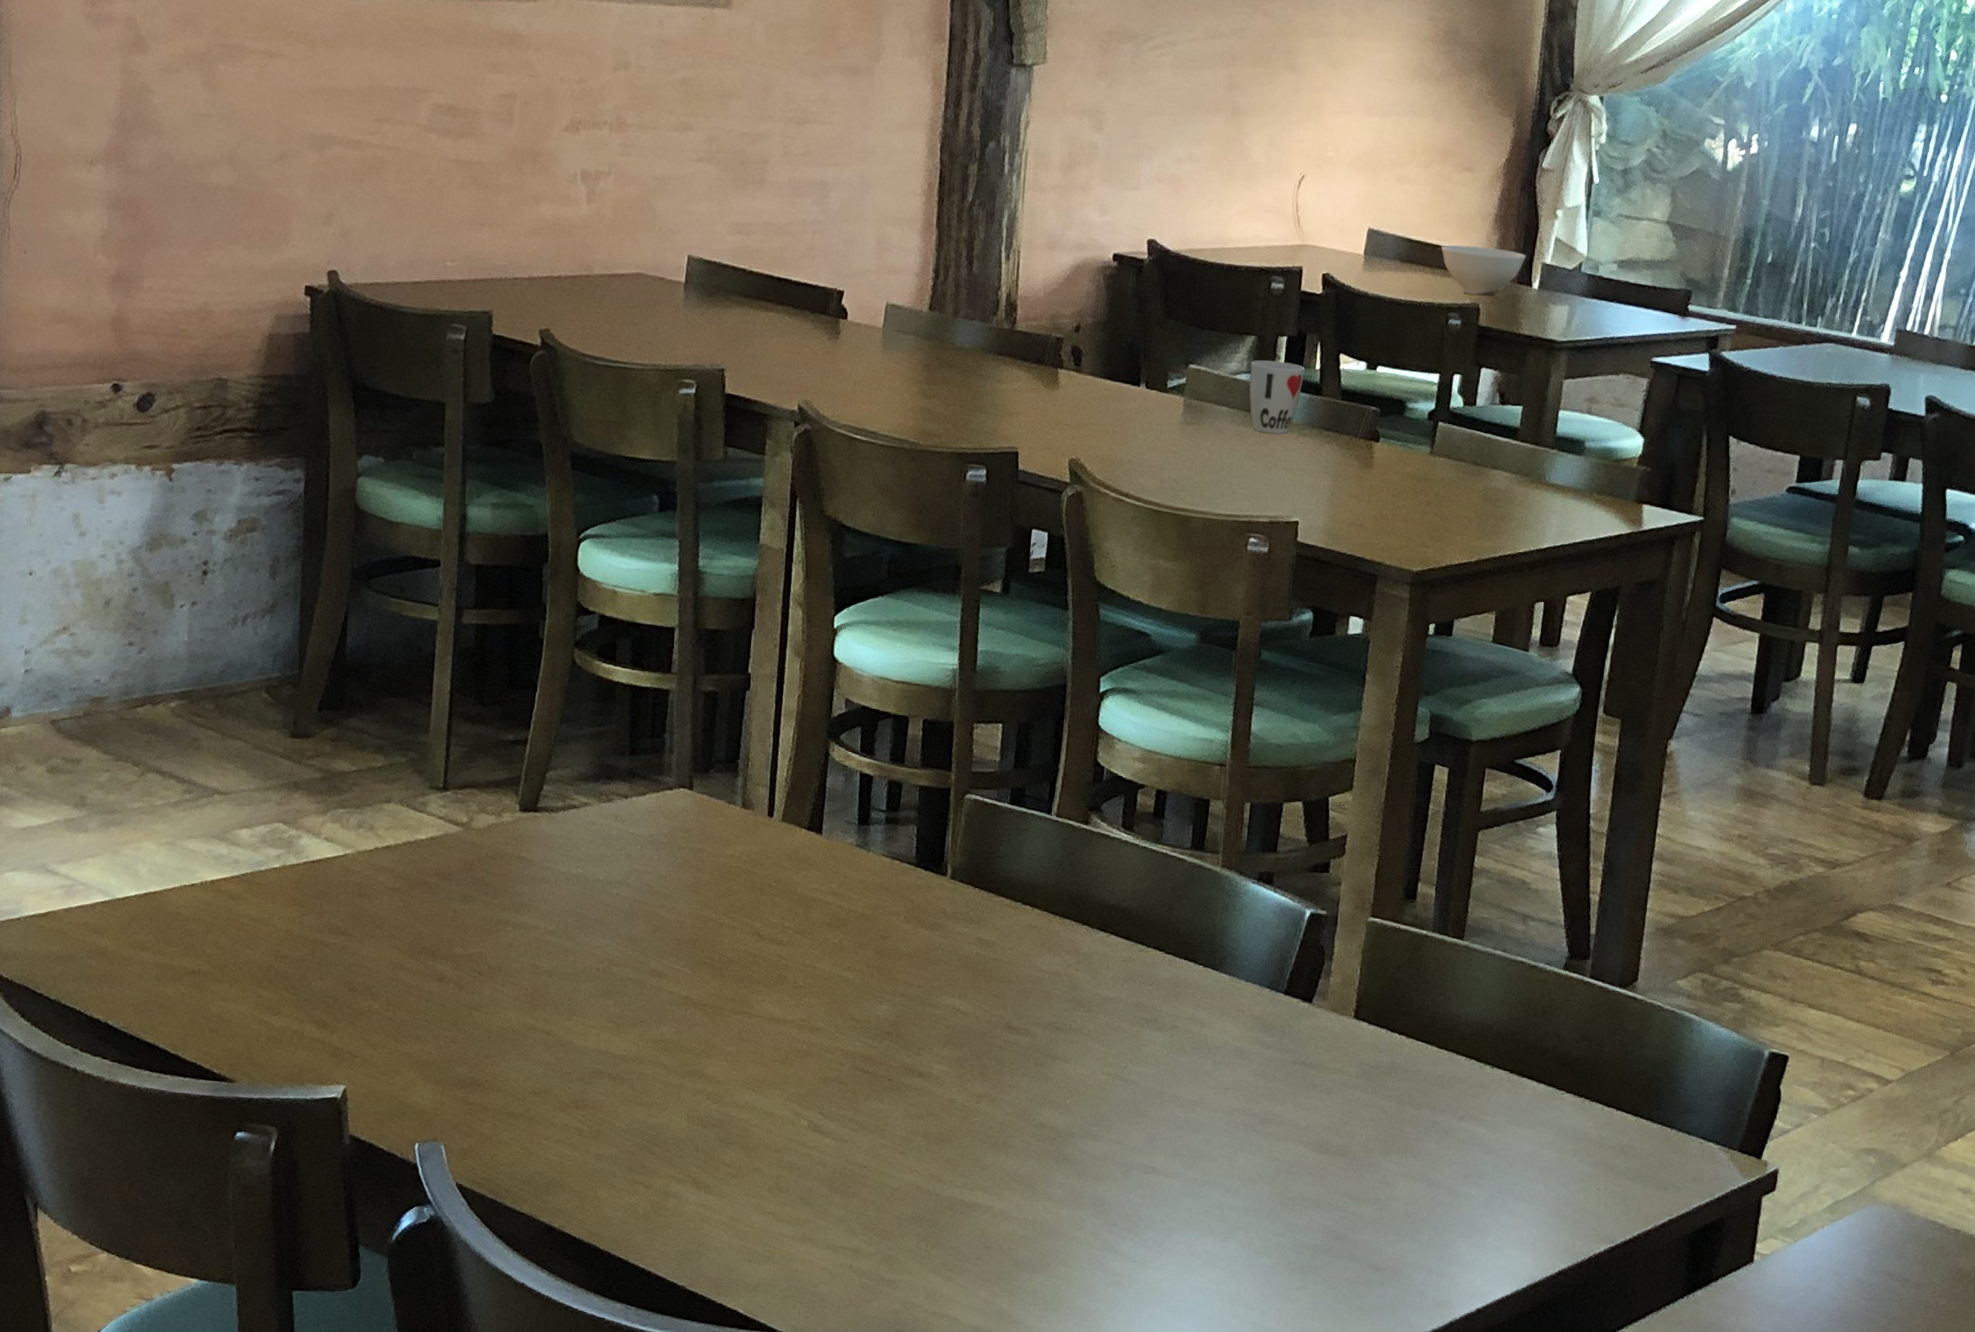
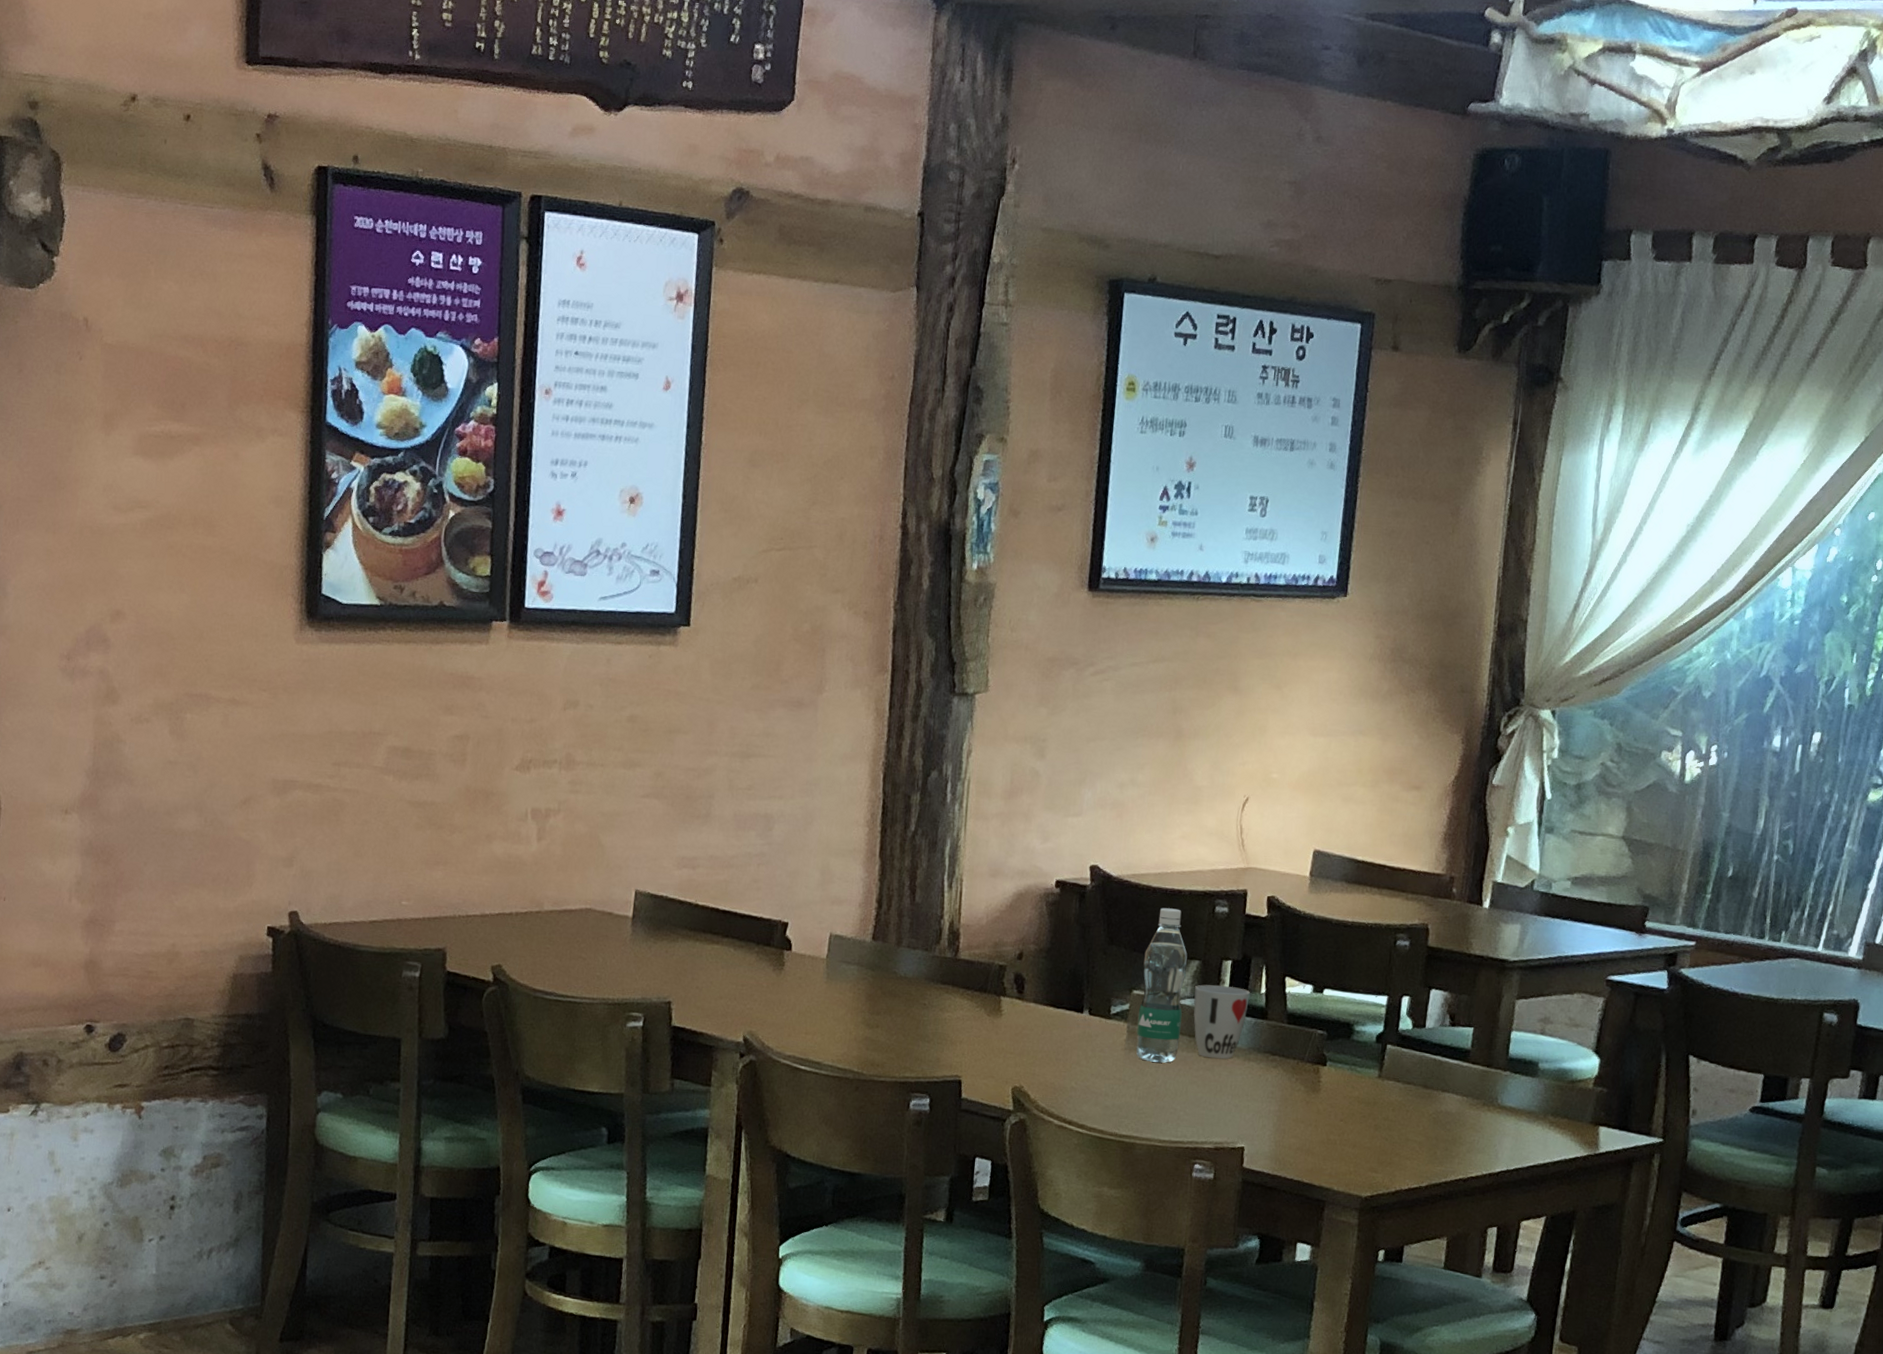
bottle: none [1192,283,1244,437] -> present [1136,907,1188,1063]
bowl: present [1441,244,1527,297] -> none [1388,864,1477,917]

